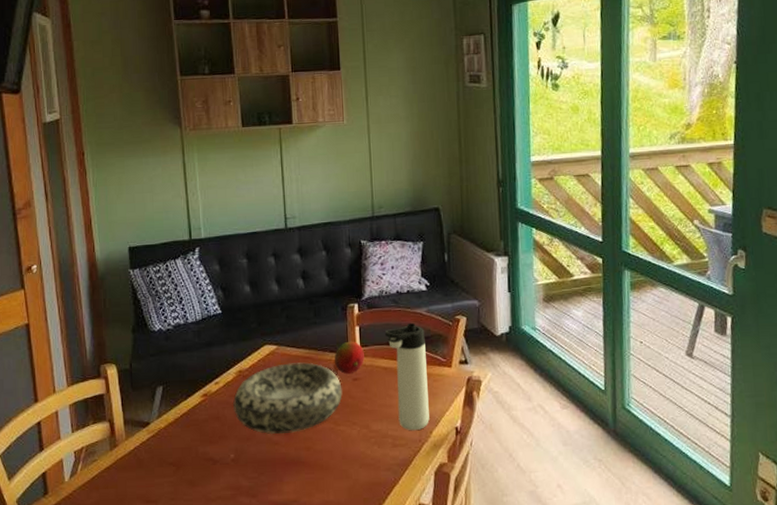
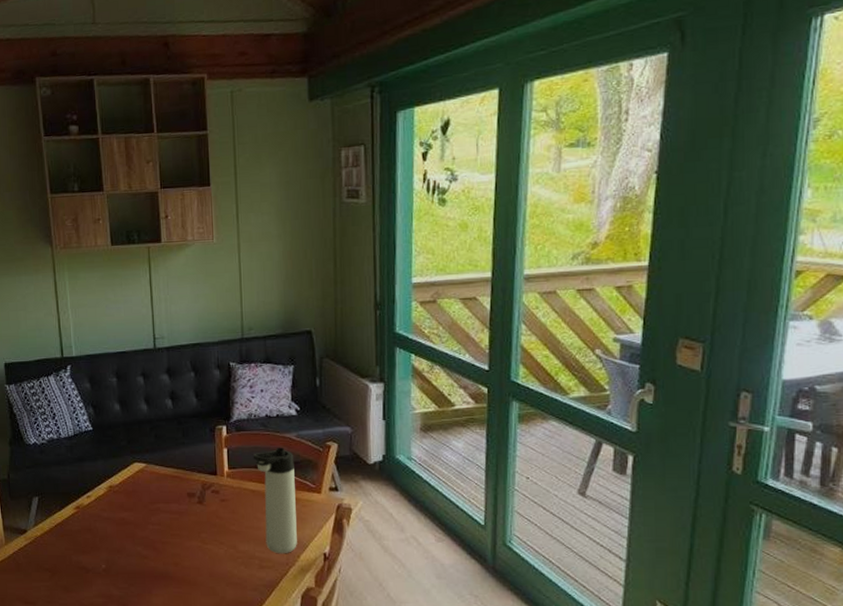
decorative bowl: present [232,362,343,435] -> none [103,481,210,549]
fruit: present [334,341,365,374] -> none [201,462,232,494]

